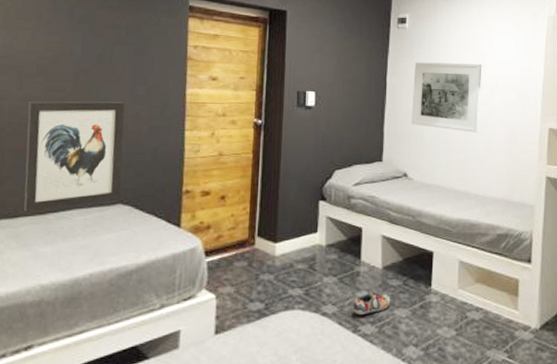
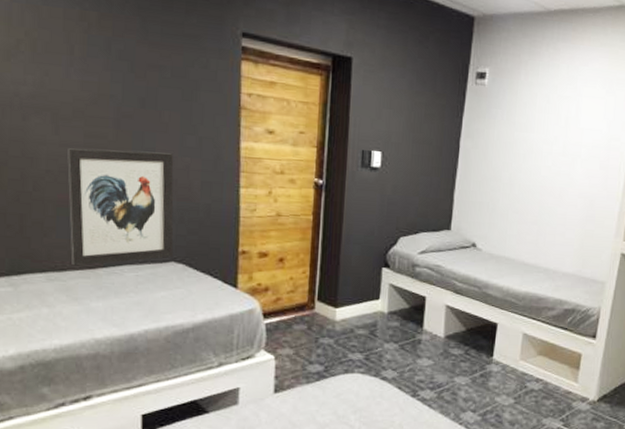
shoe: present [353,292,391,316] -> none [413,359,452,382]
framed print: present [412,62,482,133] -> none [484,123,565,204]

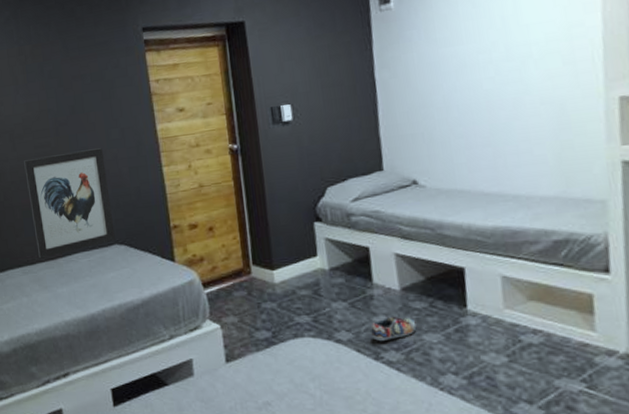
shoe: none [413,359,452,382] -> present [371,316,417,342]

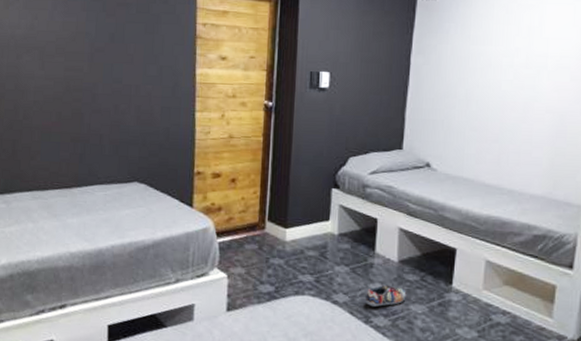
wall art: present [24,148,116,259] -> none [50,81,138,186]

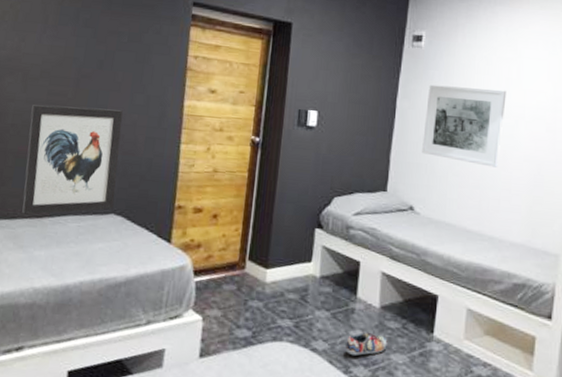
wall art: none [50,81,138,186] -> present [22,105,123,215]
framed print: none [438,38,528,120] -> present [422,84,507,168]

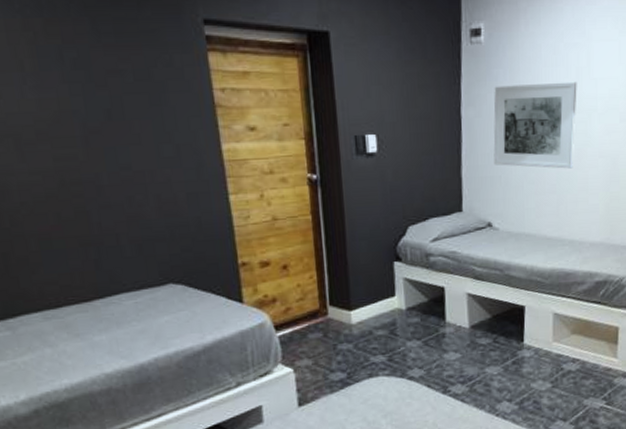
wall art: present [22,105,123,215] -> none [38,167,170,301]
shoe: present [345,331,388,356] -> none [441,352,481,377]

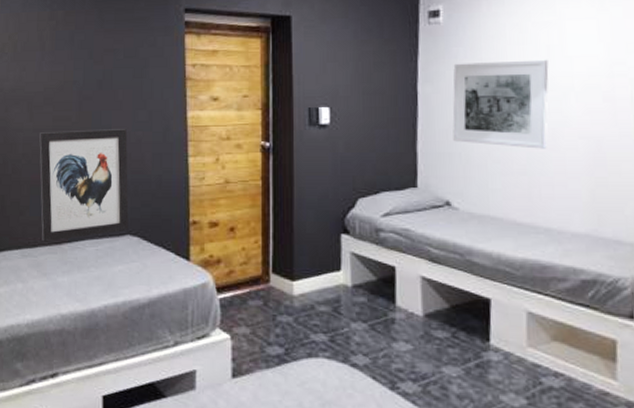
wall art: none [38,167,170,301] -> present [39,129,129,242]

